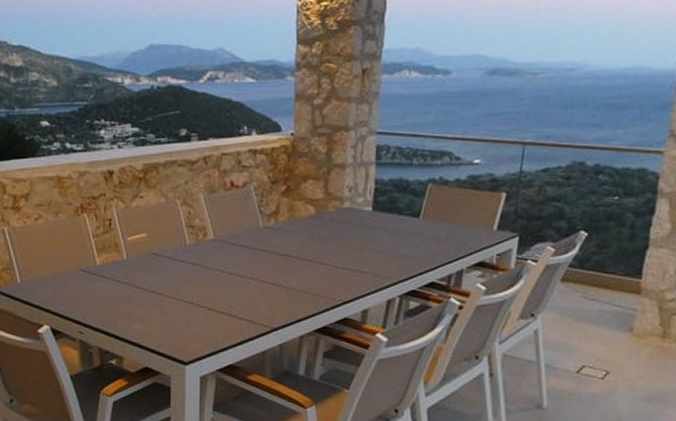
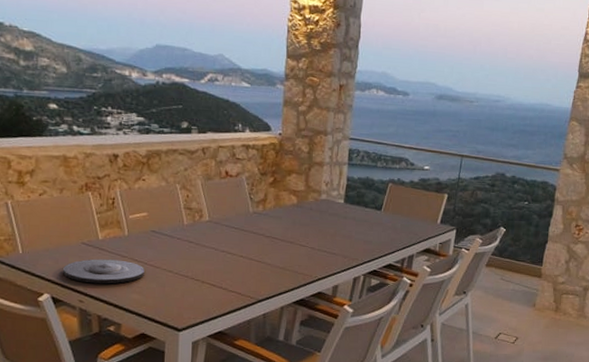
plate: none [62,286,145,314] -> present [63,259,144,284]

